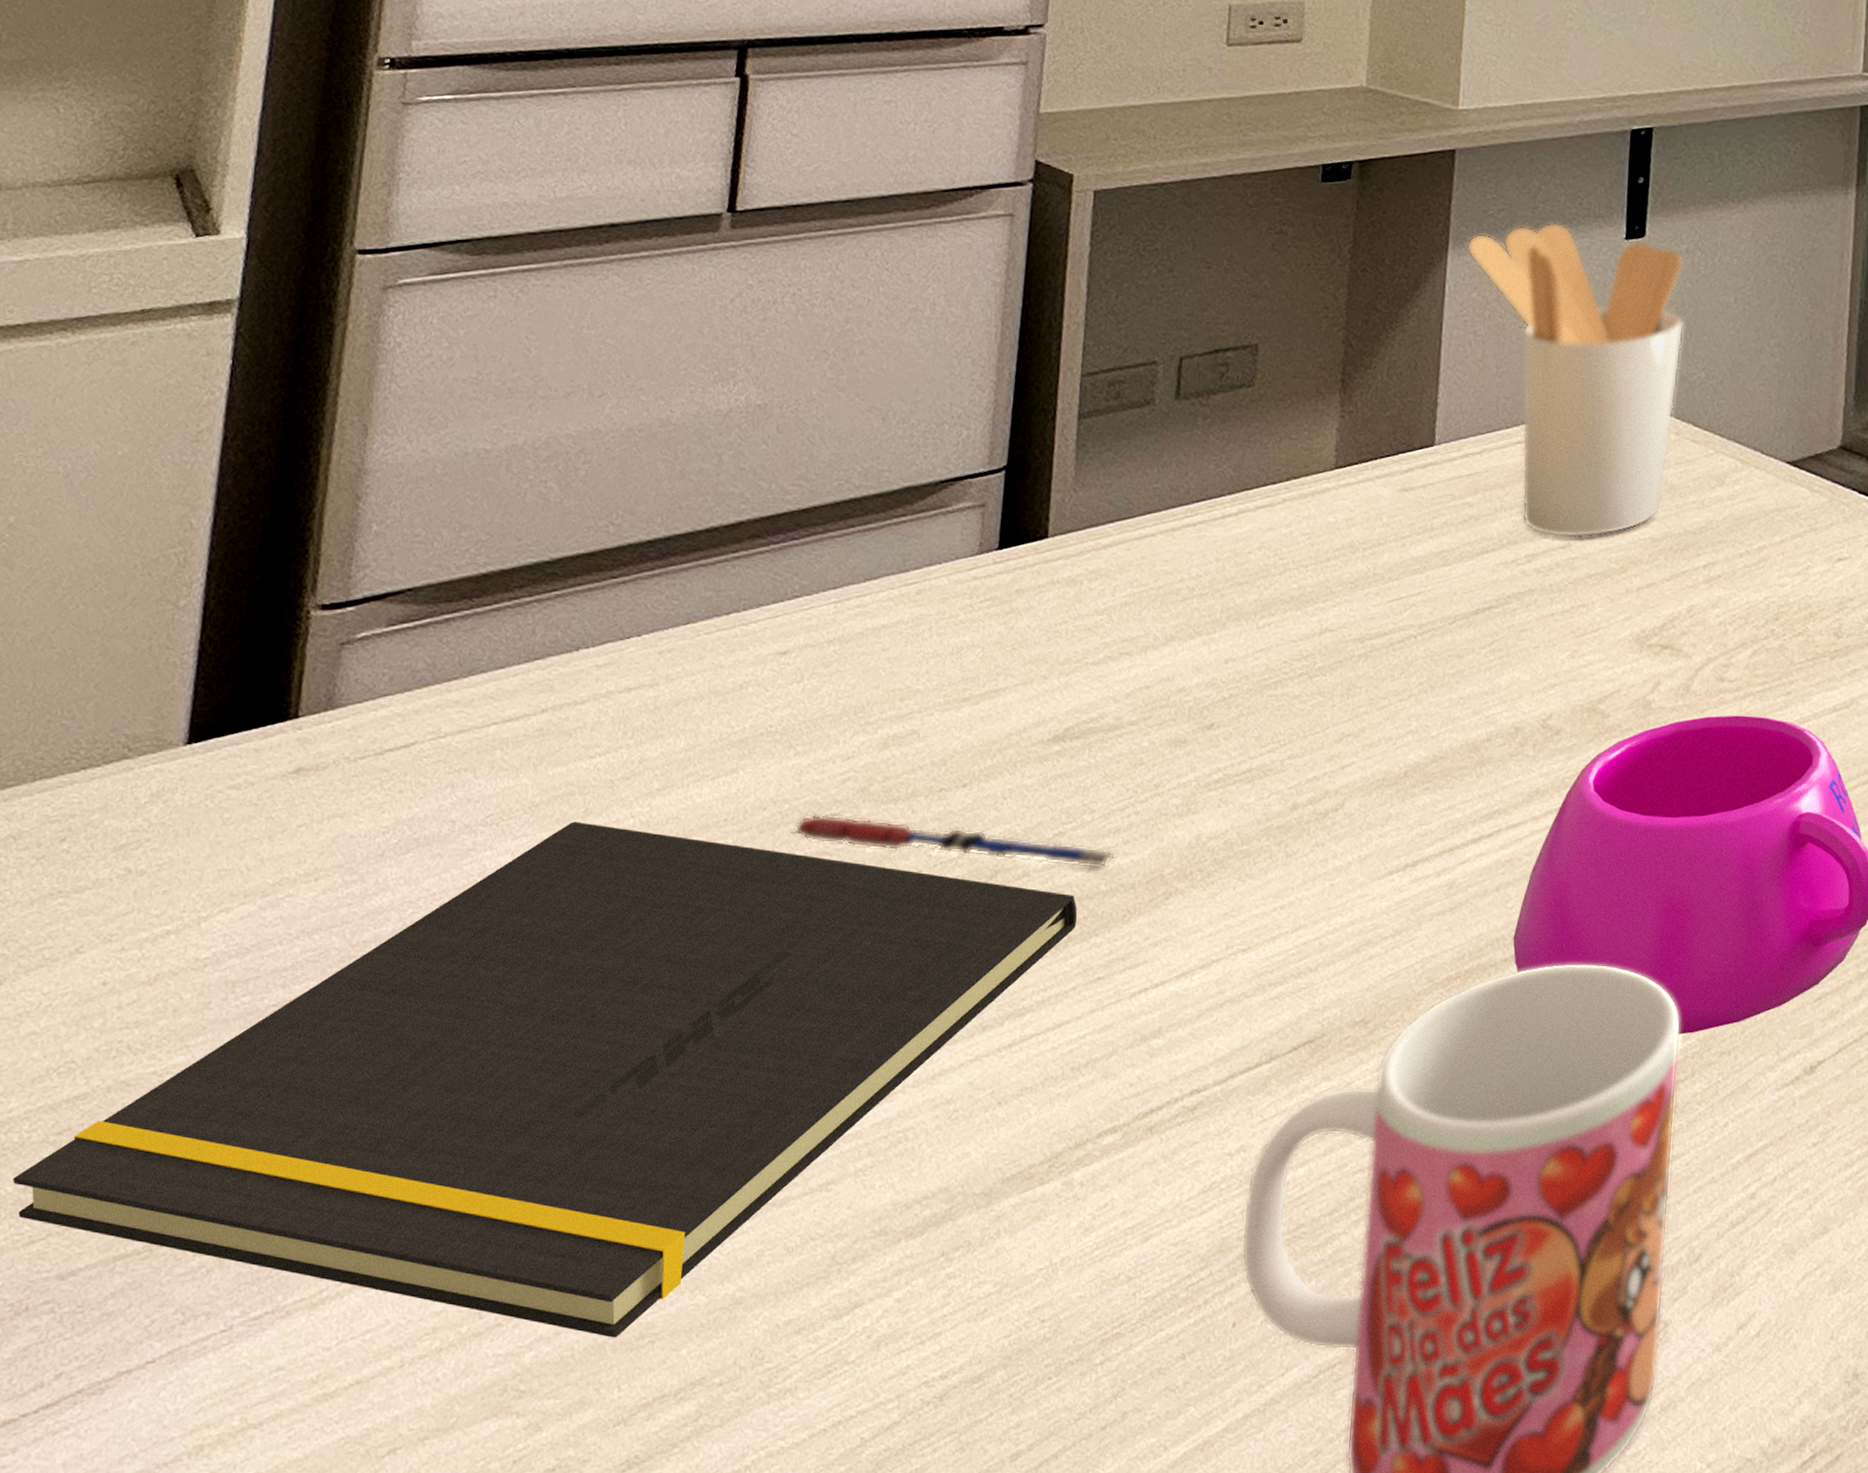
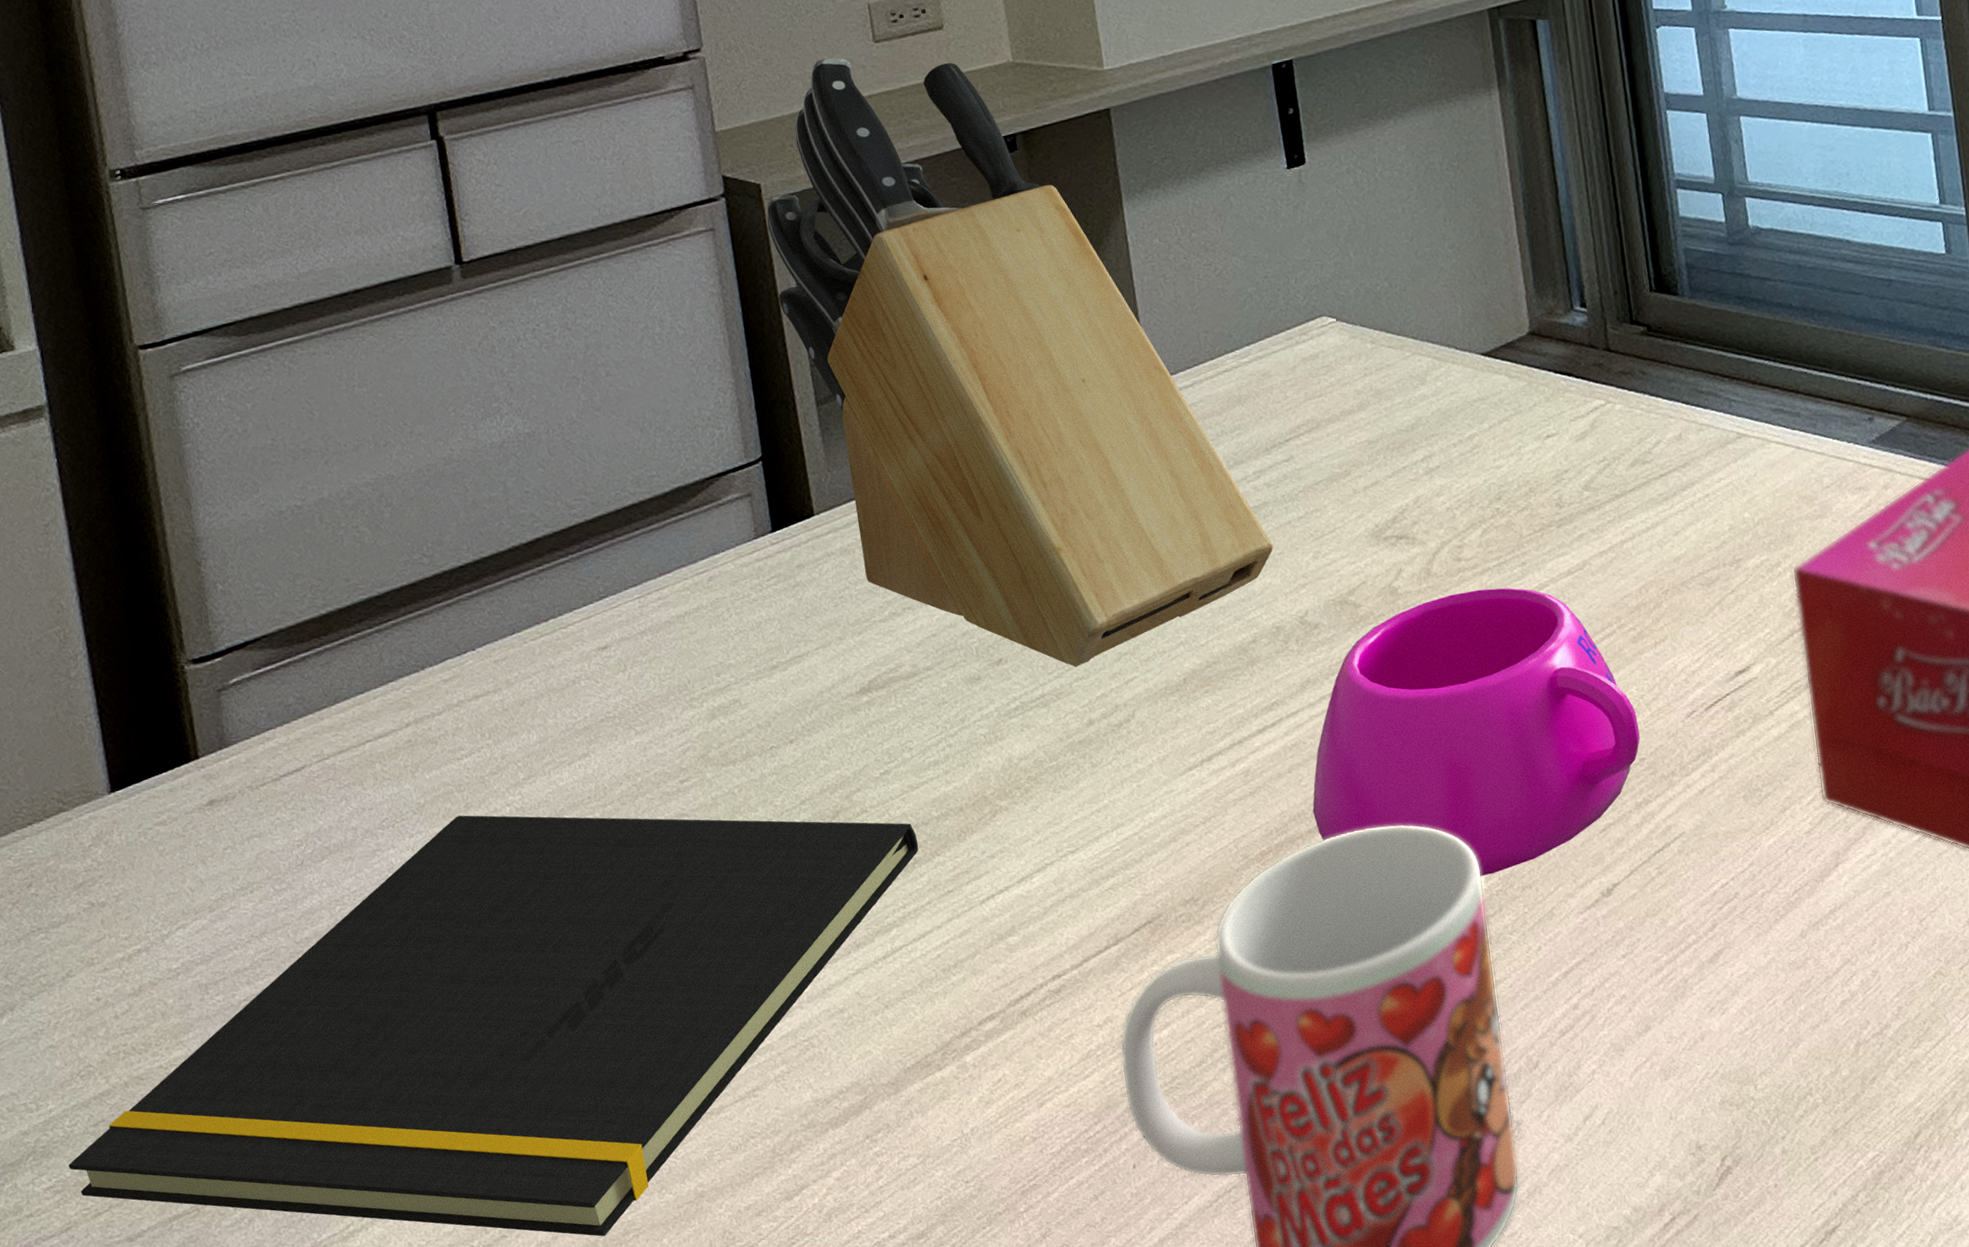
pen: present [791,814,1119,869] -> none [649,778,942,807]
knife block: none [1064,53,1530,744] -> present [766,57,1273,668]
utensil holder: present [1466,222,1684,538] -> none [1139,162,1372,452]

